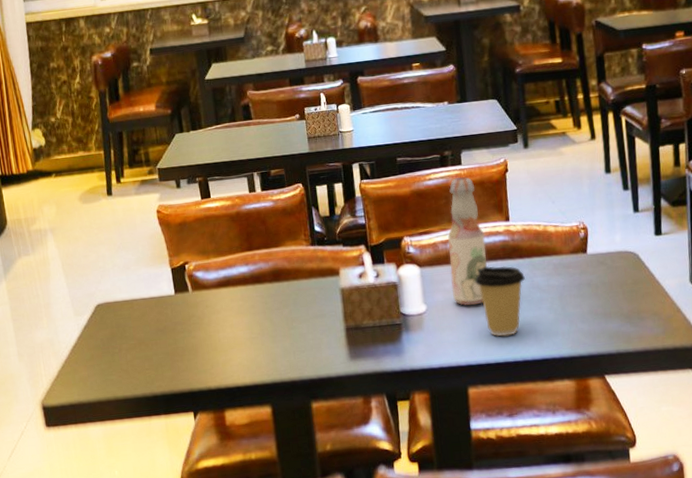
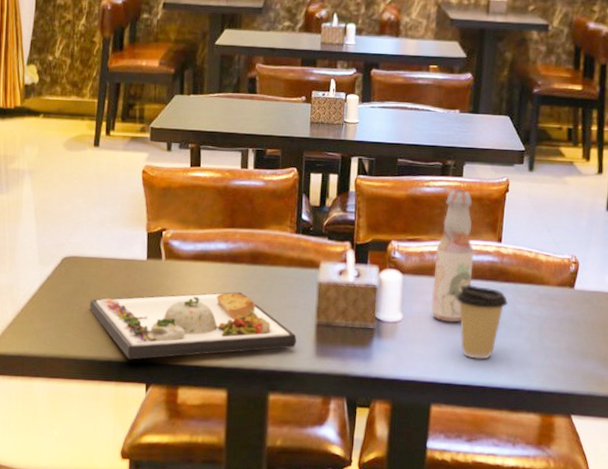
dinner plate: none [128,310,330,392] -> present [89,292,296,360]

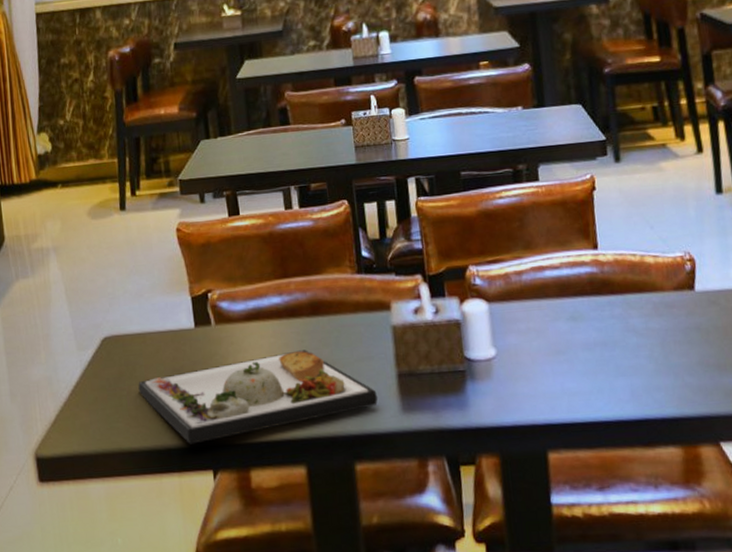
bottle: present [431,189,474,323] -> none [522,195,570,351]
coffee cup: present [457,285,508,359] -> none [556,303,618,390]

